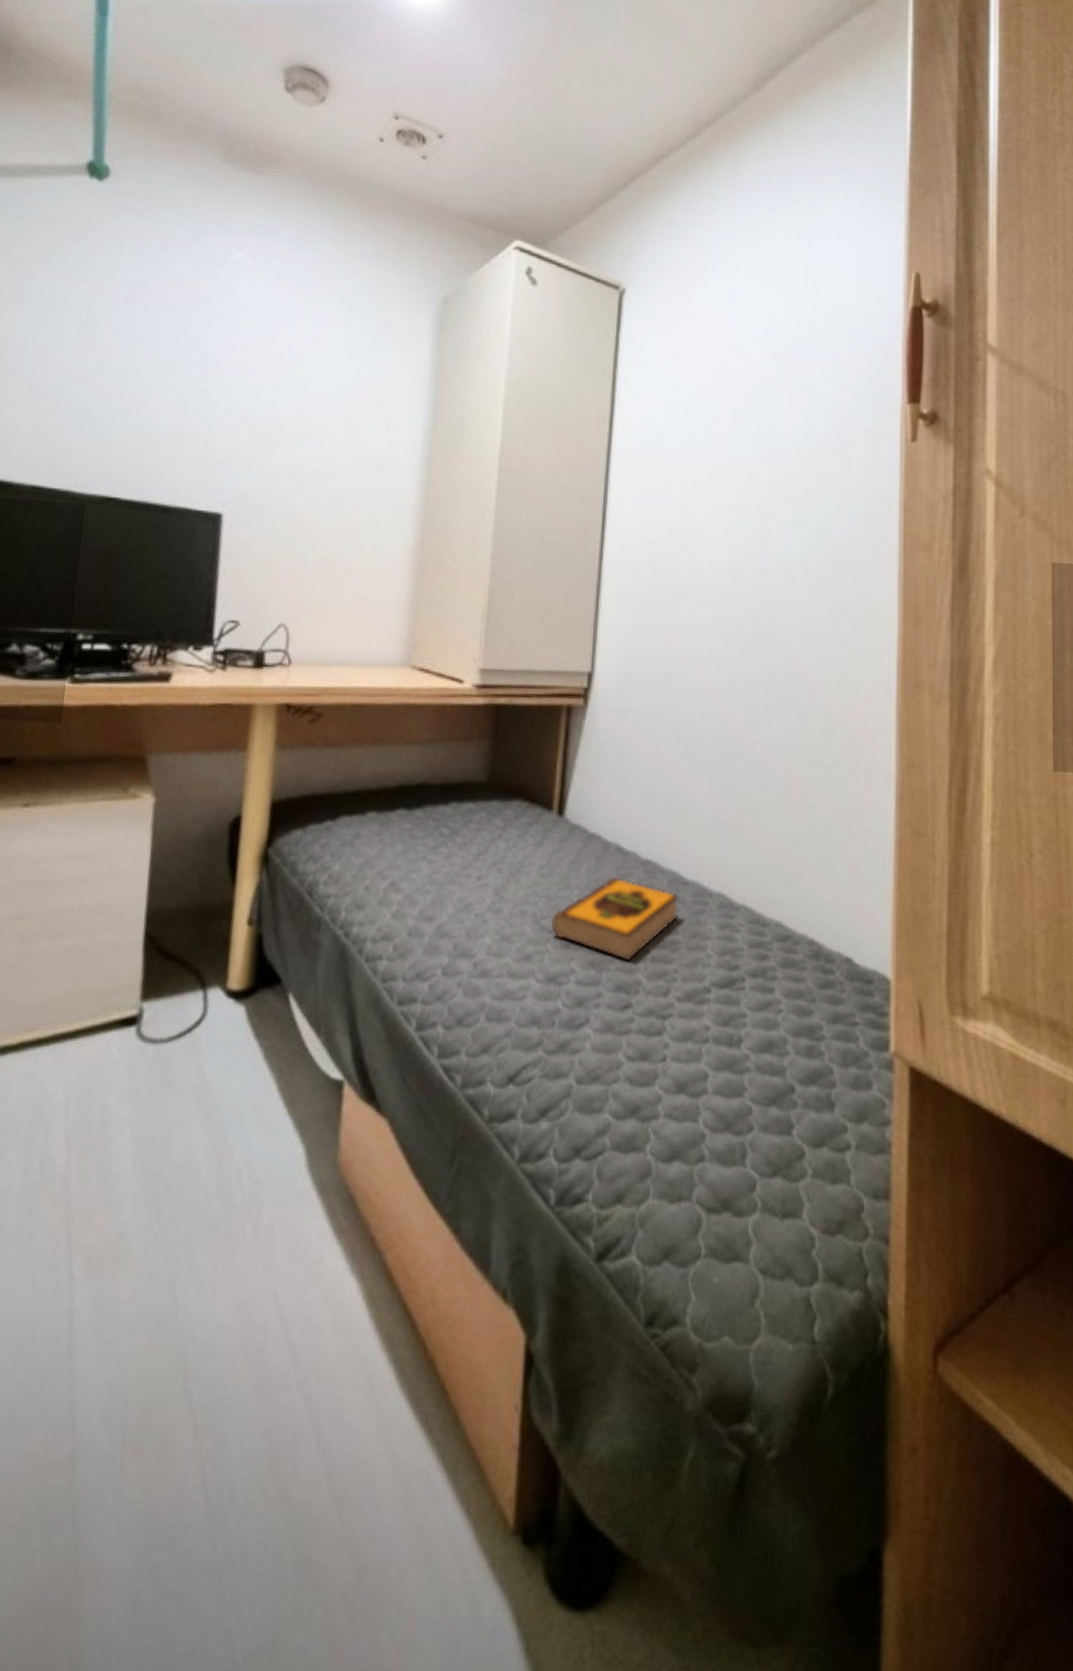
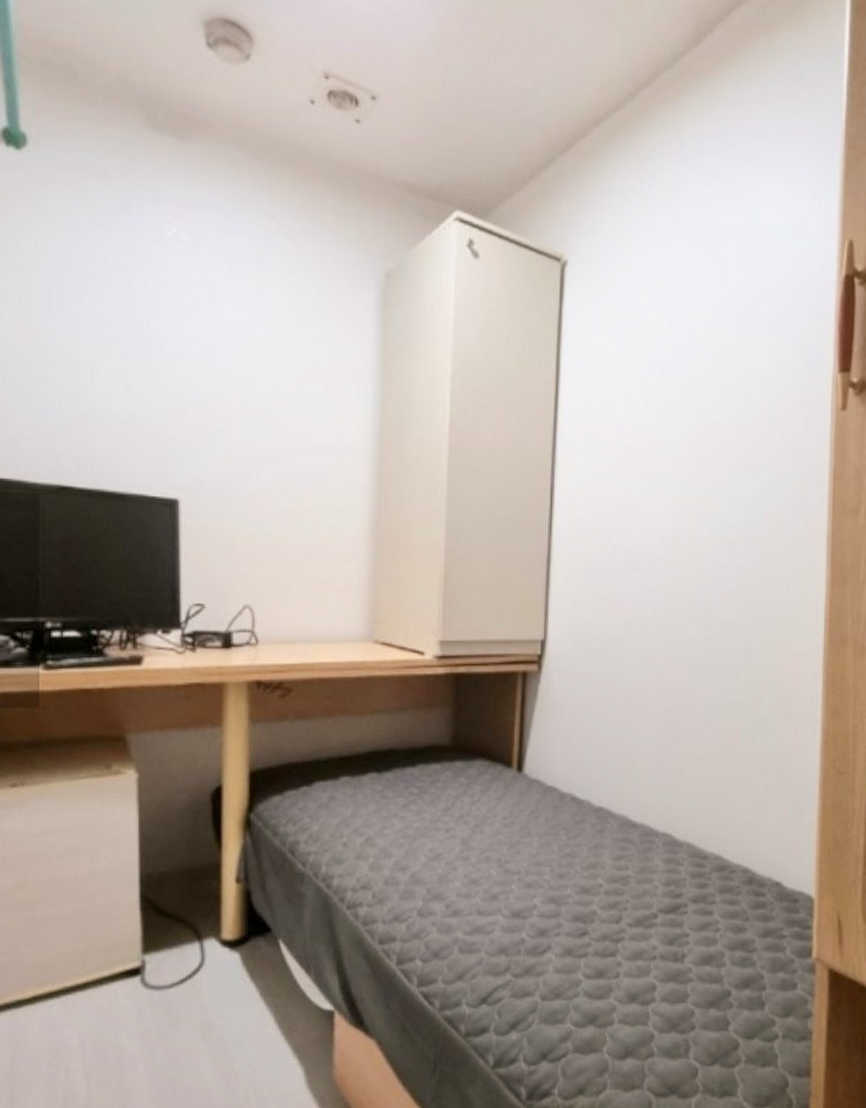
hardback book: present [550,876,679,961] -> none [514,823,629,895]

